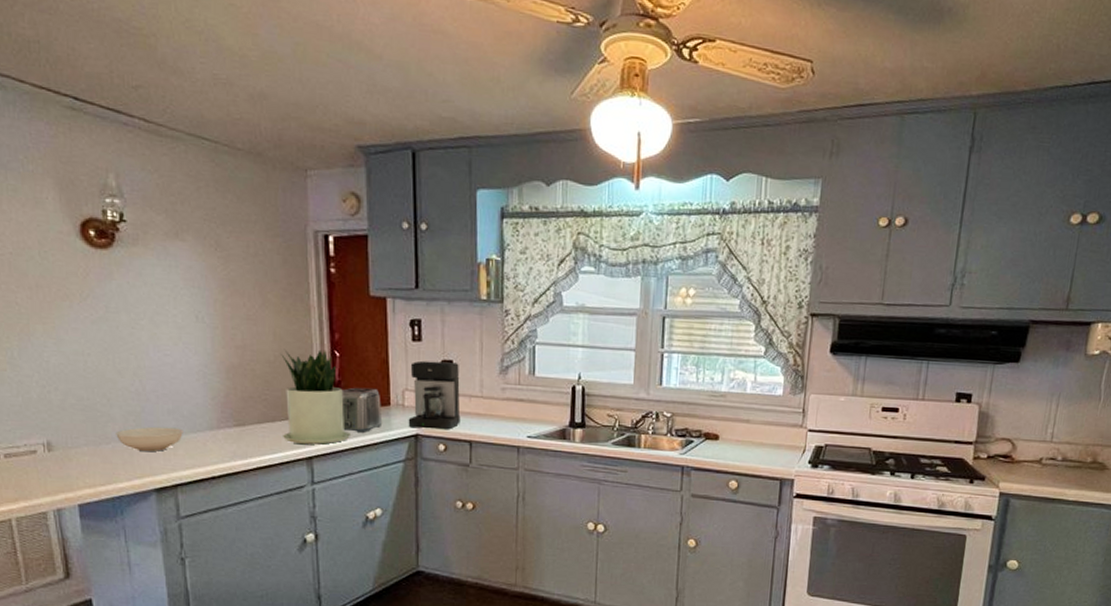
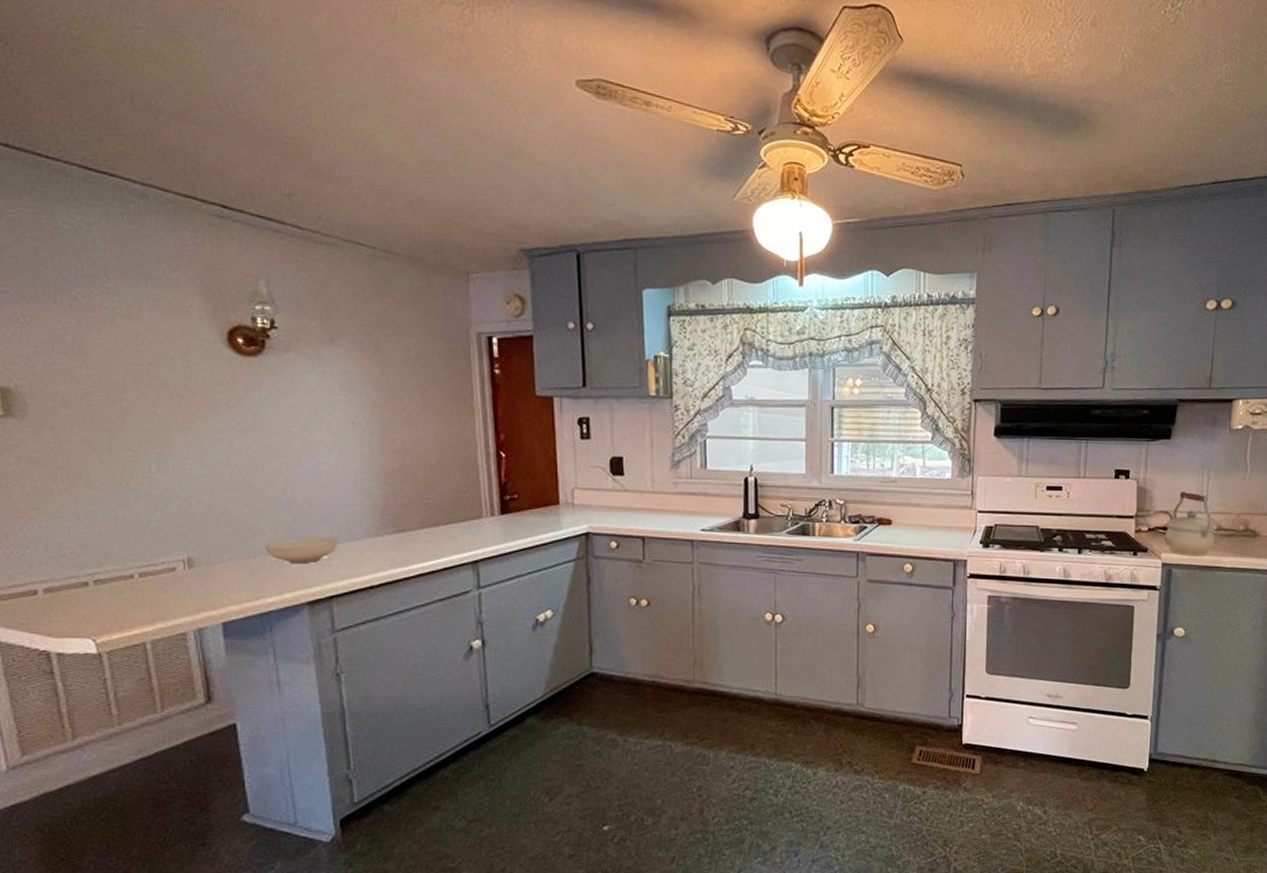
planter: present [281,348,352,445] -> none [443,451,519,547]
toaster: present [341,387,383,434] -> none [508,487,552,535]
coffee maker: present [408,360,461,430] -> none [578,458,632,527]
kettle: none [1004,419,1060,489] -> present [1164,492,1216,557]

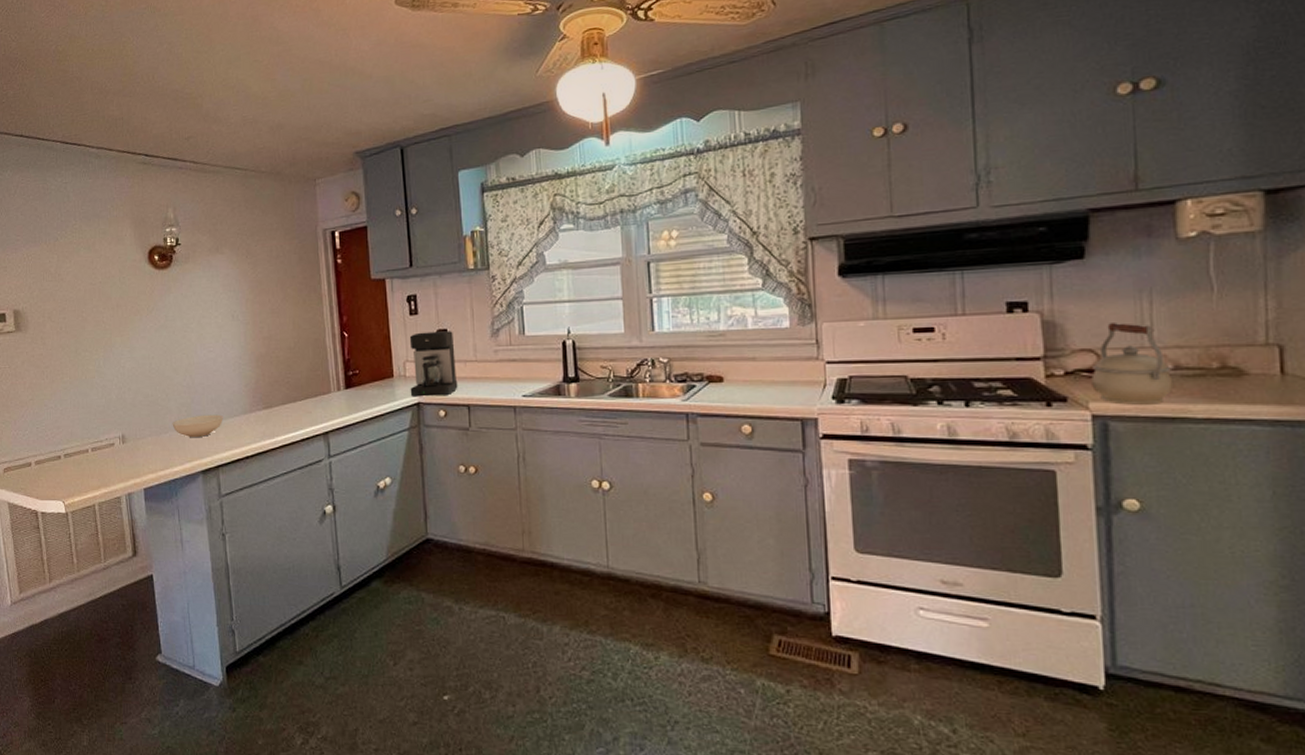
coffee maker: none [578,458,632,527] -> present [409,331,458,397]

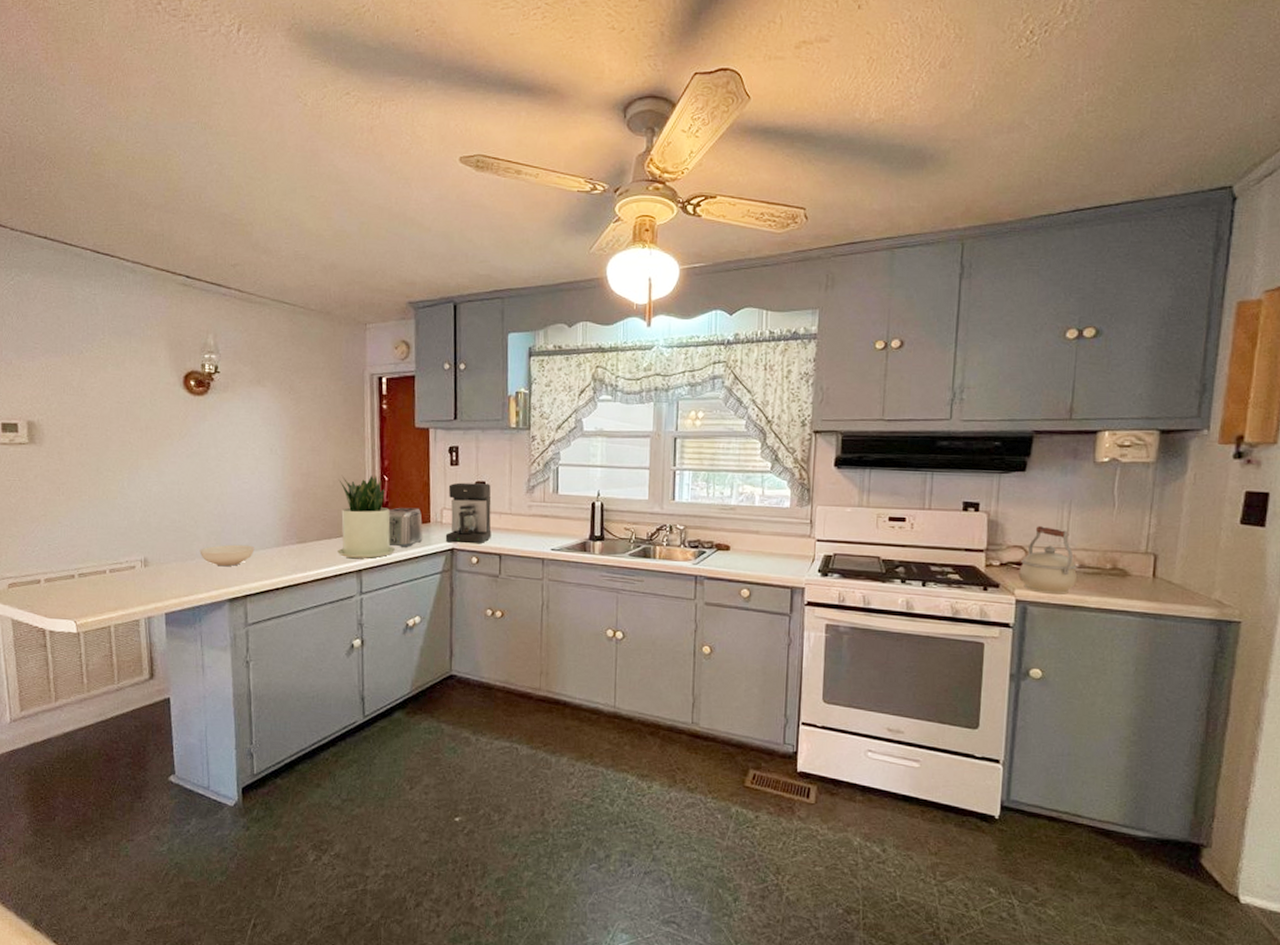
planter: none [299,332,361,420] -> present [337,475,396,559]
toaster: none [351,363,388,406] -> present [388,507,423,549]

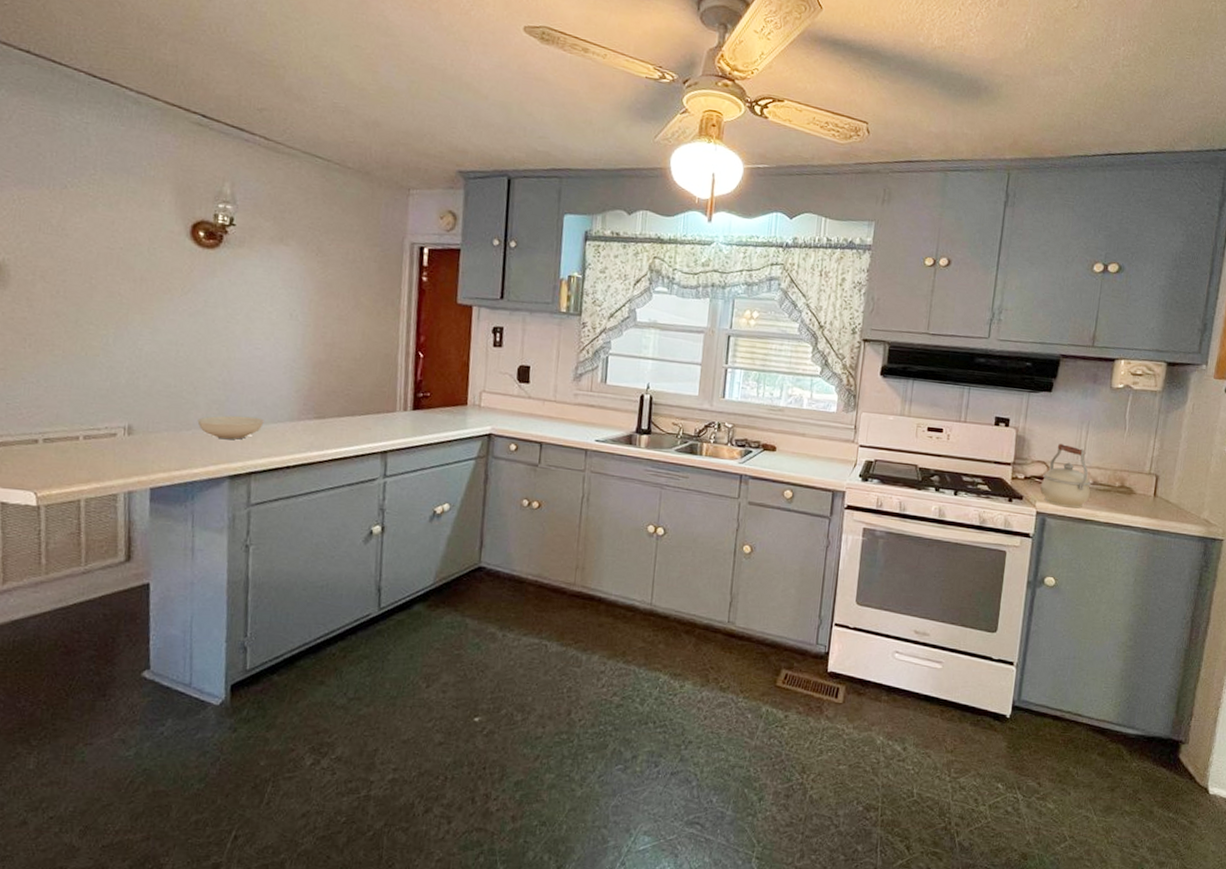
planter: present [337,475,396,559] -> none [361,348,428,440]
toaster: present [388,507,423,549] -> none [419,386,459,431]
coffee maker: present [445,482,492,544] -> none [482,365,536,431]

